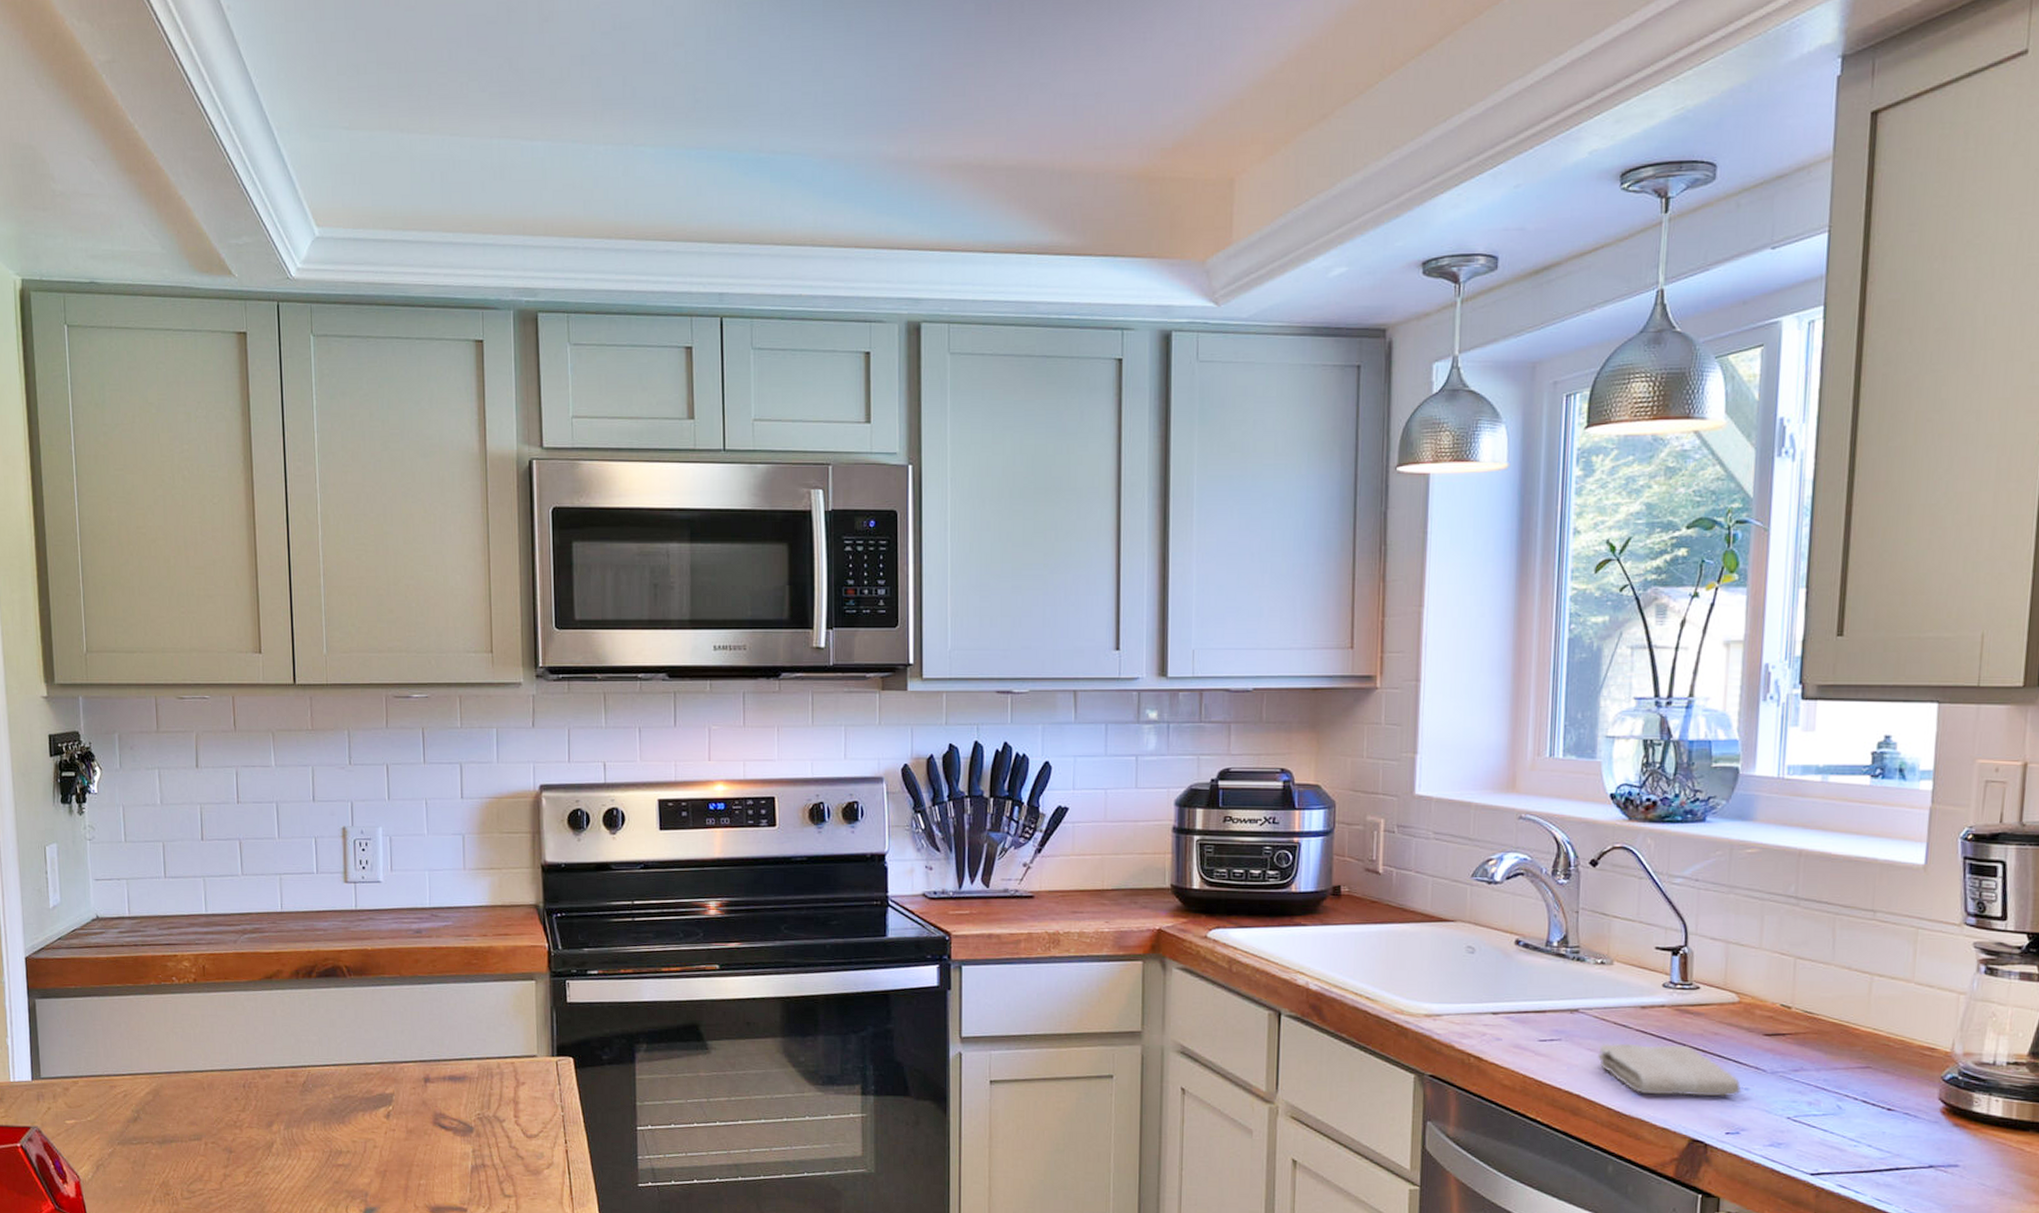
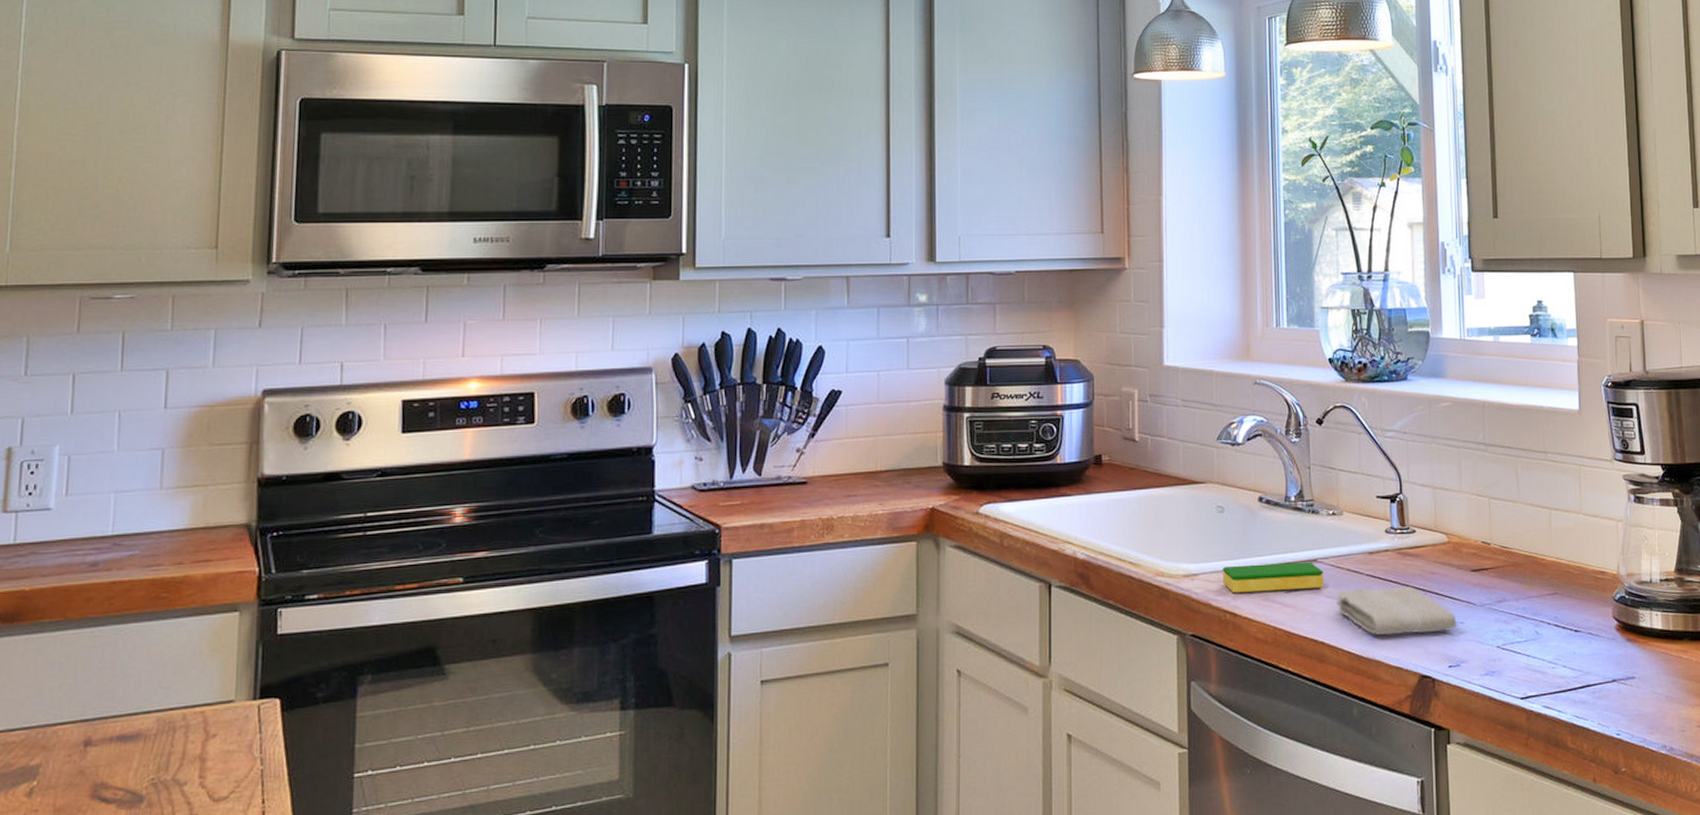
dish sponge: none [1469,1009,1585,1040] -> present [1223,562,1323,593]

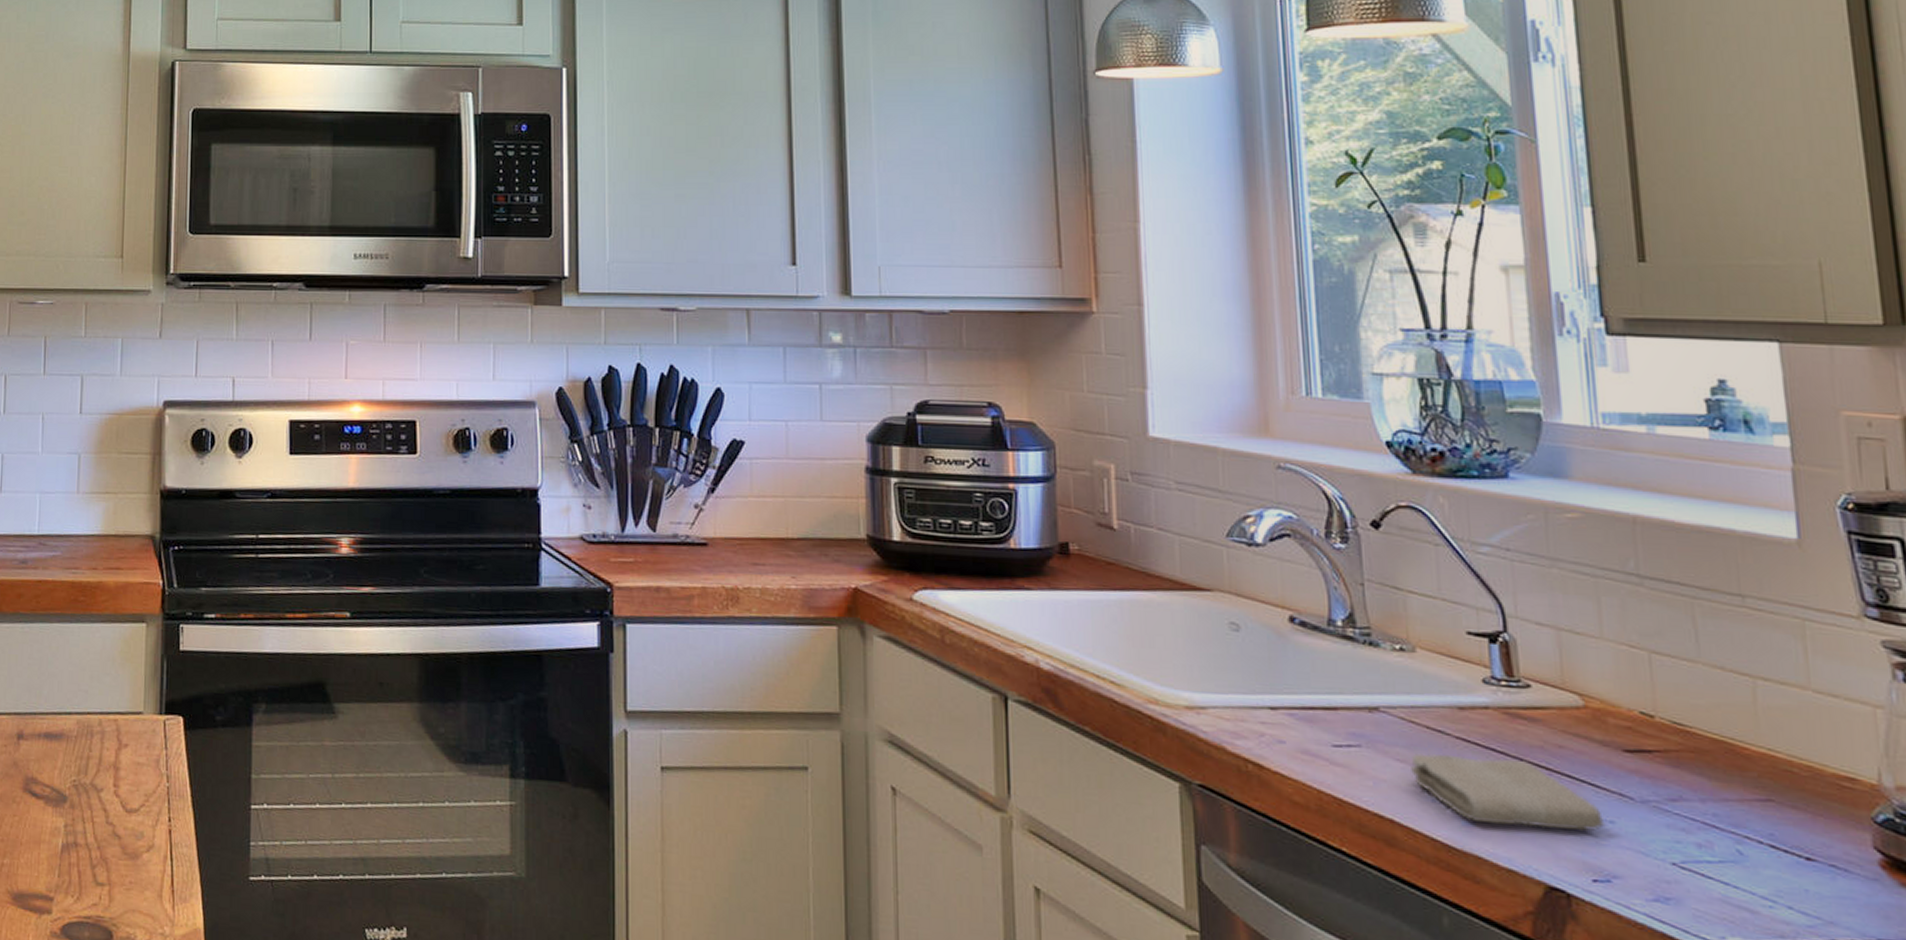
dish sponge: present [1223,562,1323,593] -> none [1241,702,1390,746]

